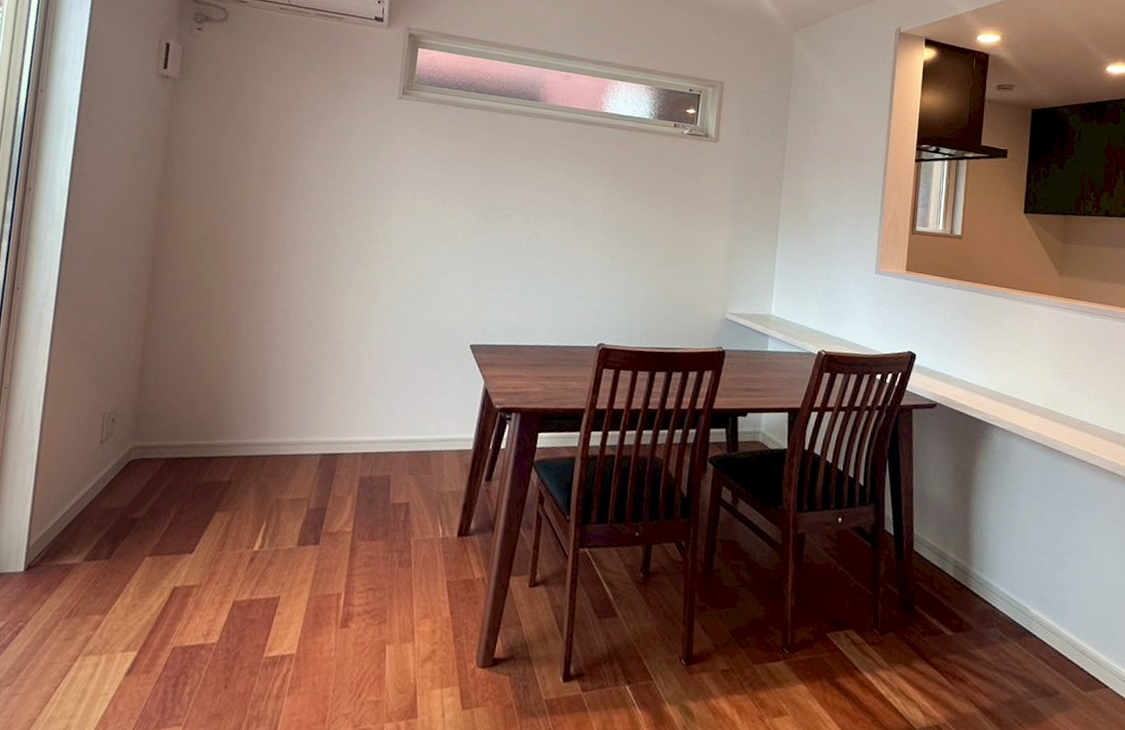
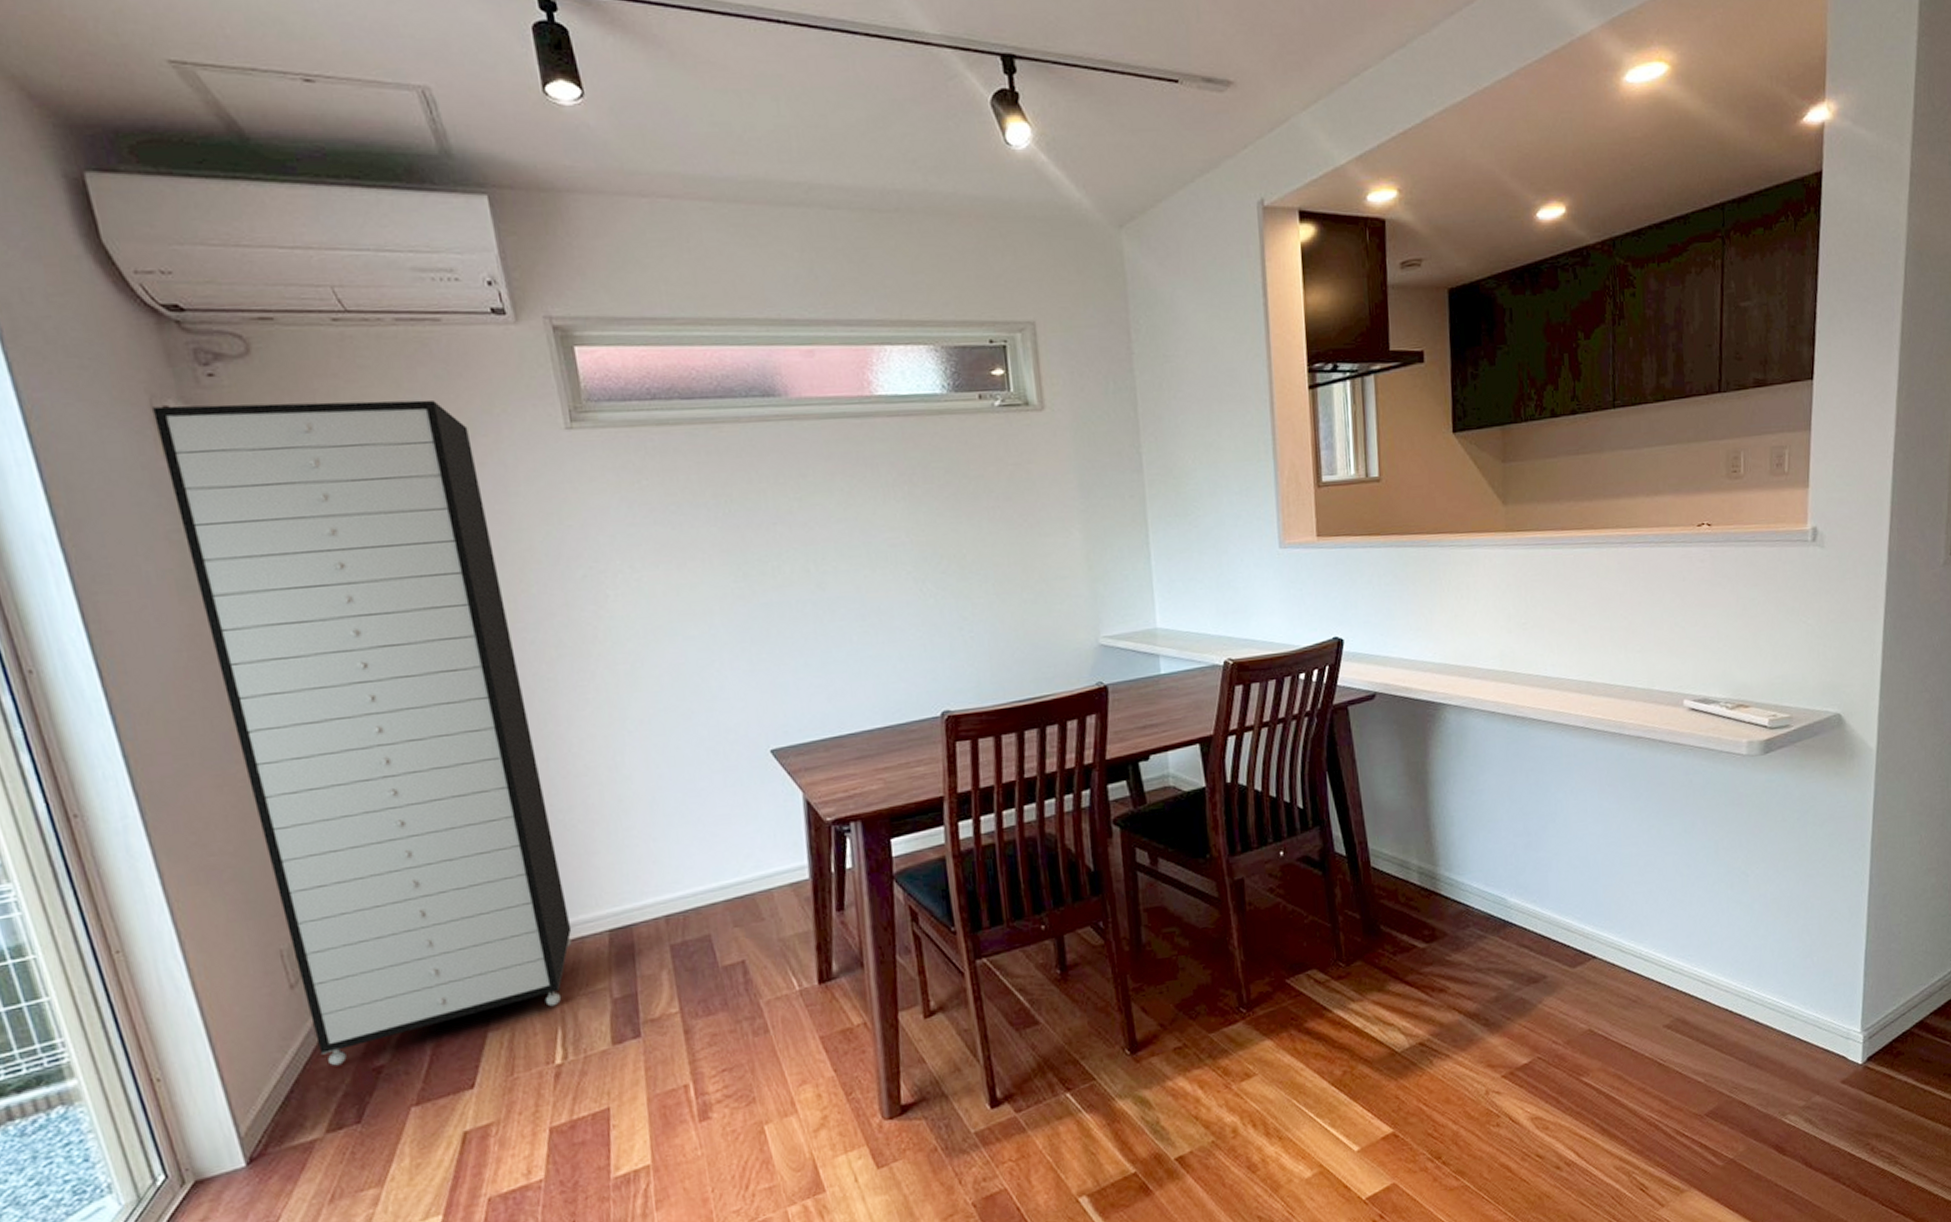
storage cabinet: none [101,42,338,510] -> present [153,399,572,1066]

